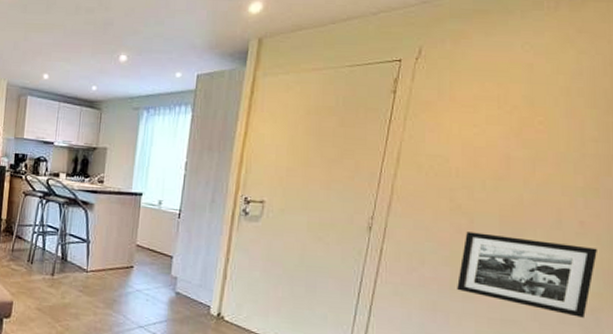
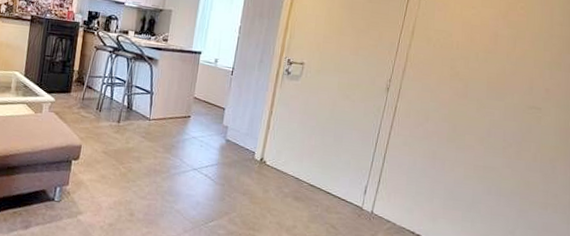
picture frame: present [457,232,597,318] -> none [452,94,557,166]

